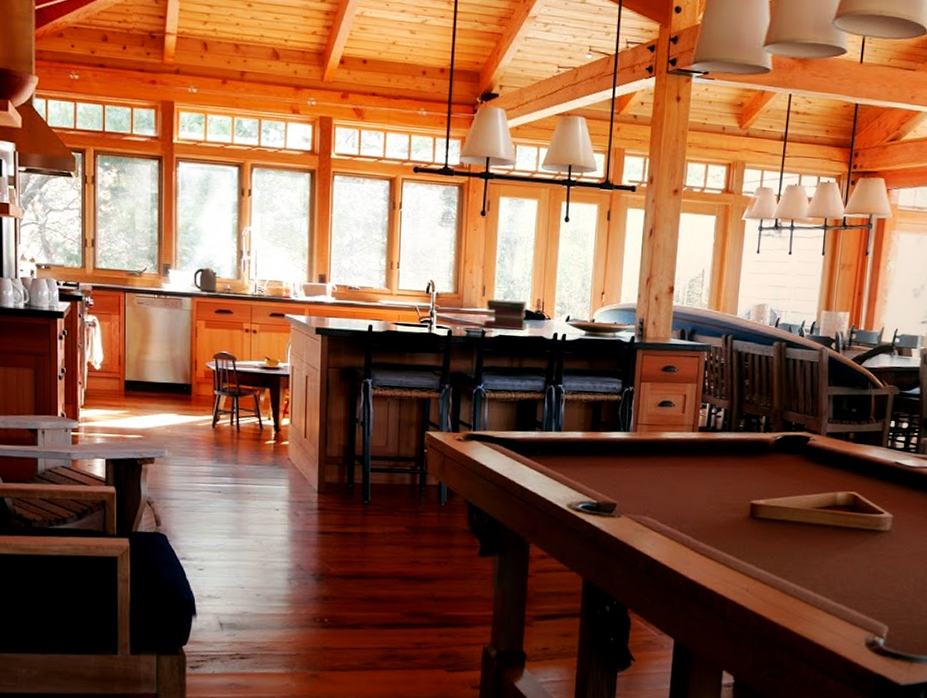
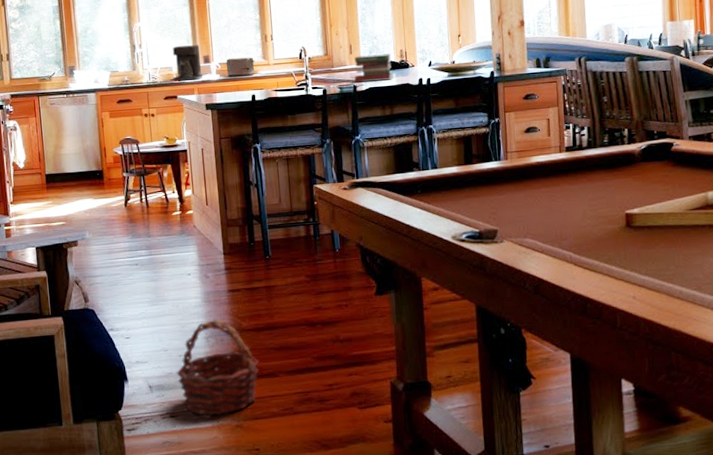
kettle: present [193,268,216,293] -> none [95,64,116,87]
basket: none [251,560,344,662] -> present [176,319,260,416]
coffee maker: none [281,258,316,300] -> present [172,45,202,81]
toaster: none [344,281,377,305] -> present [226,57,256,77]

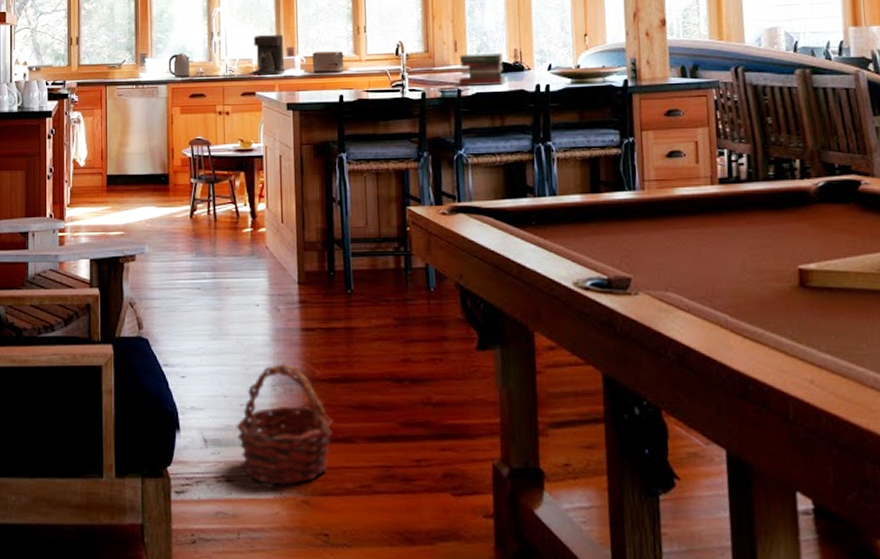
kettle: none [95,64,116,87] -> present [168,53,190,78]

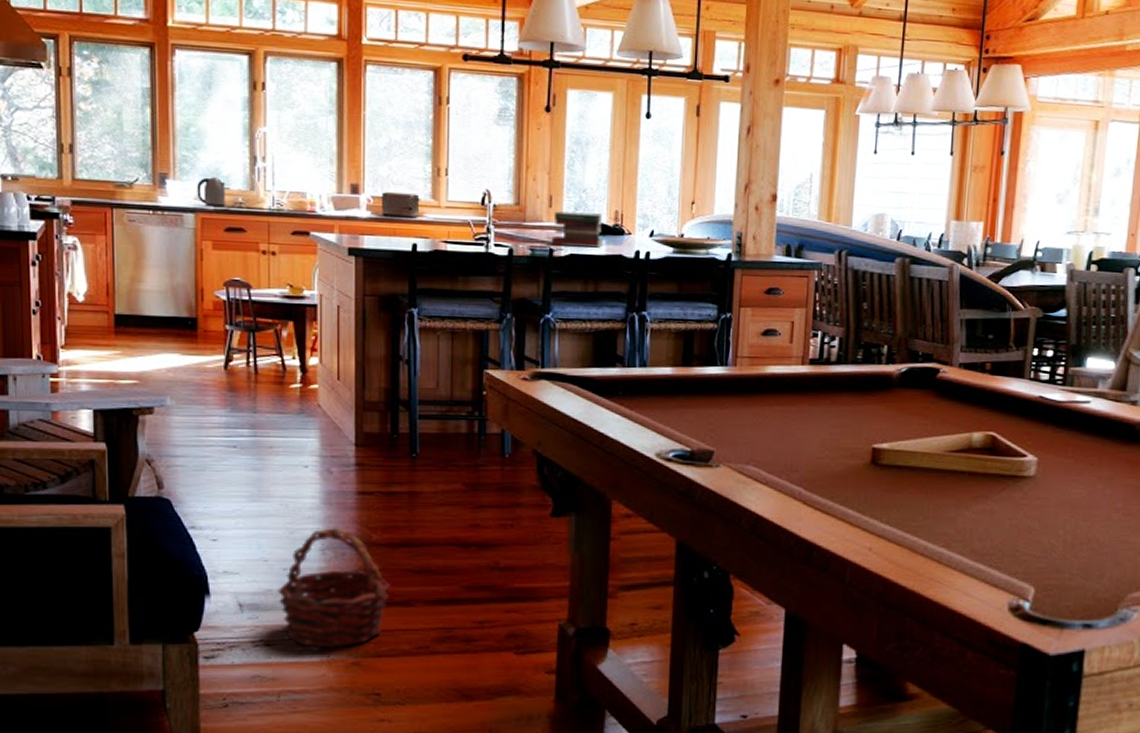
coffee maker: present [251,34,285,76] -> none [305,165,347,214]

